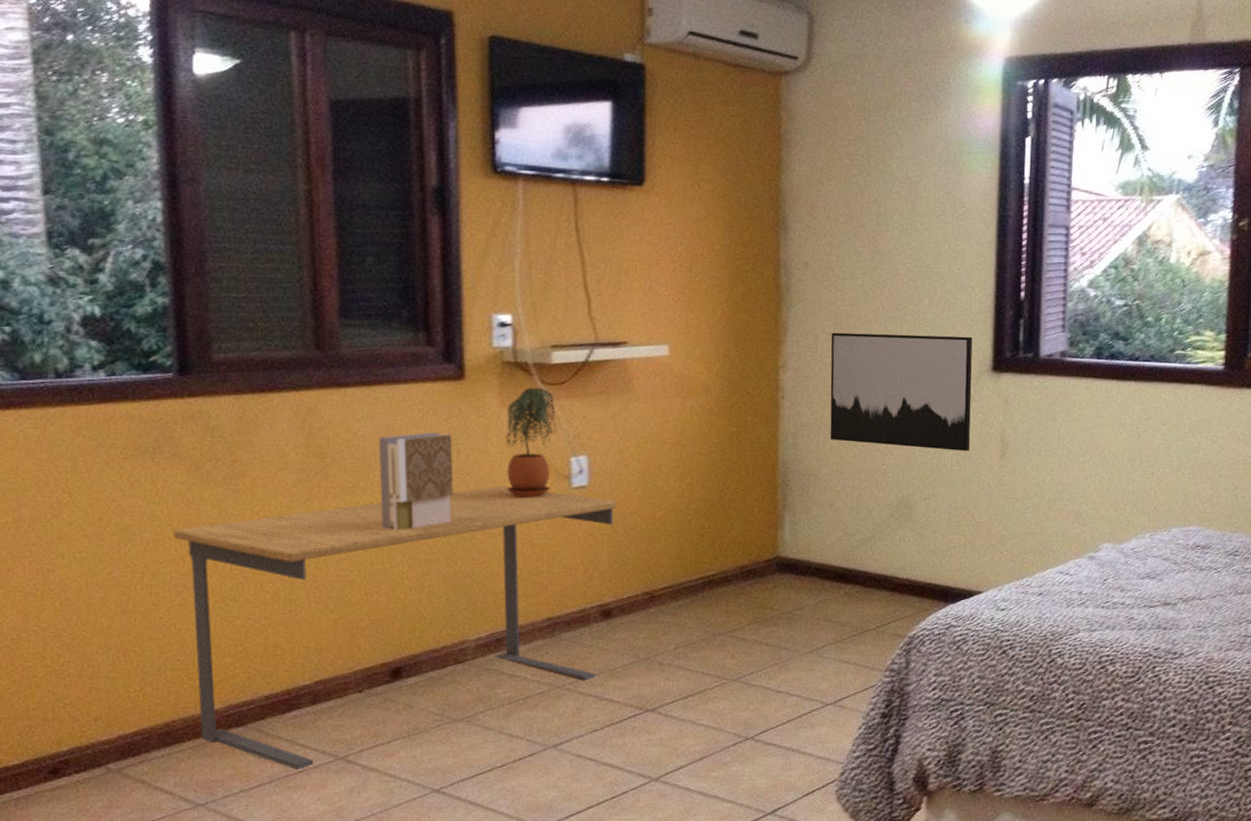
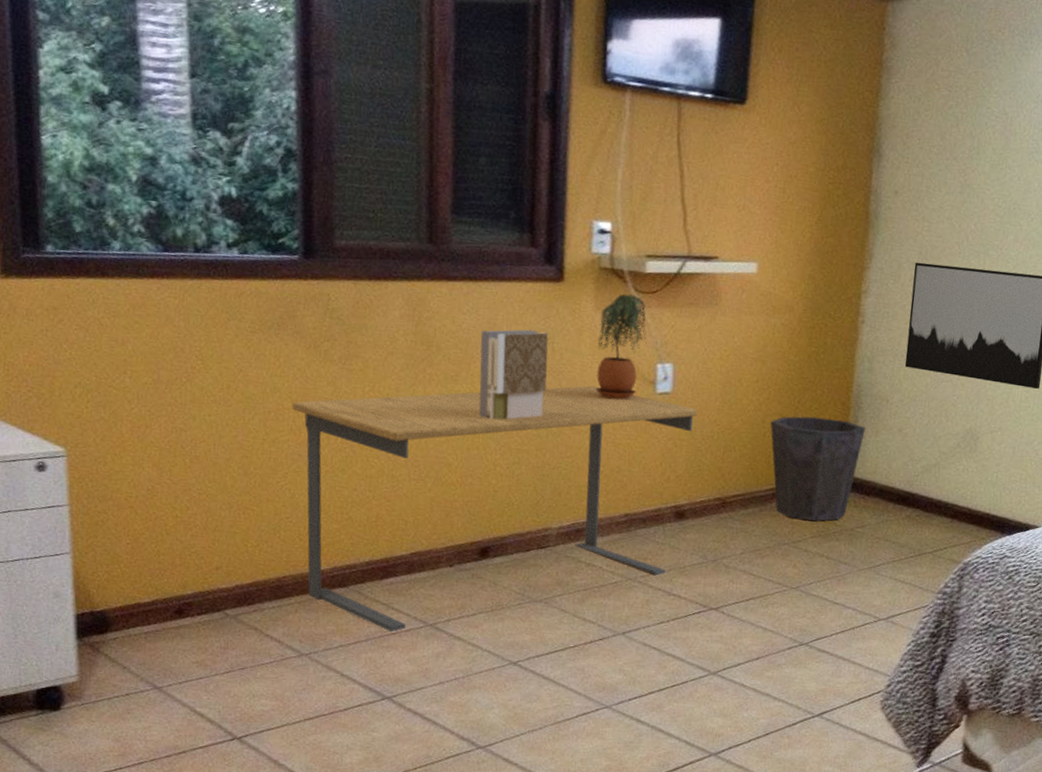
waste bin: none [695,498,795,607] -> present [770,416,866,521]

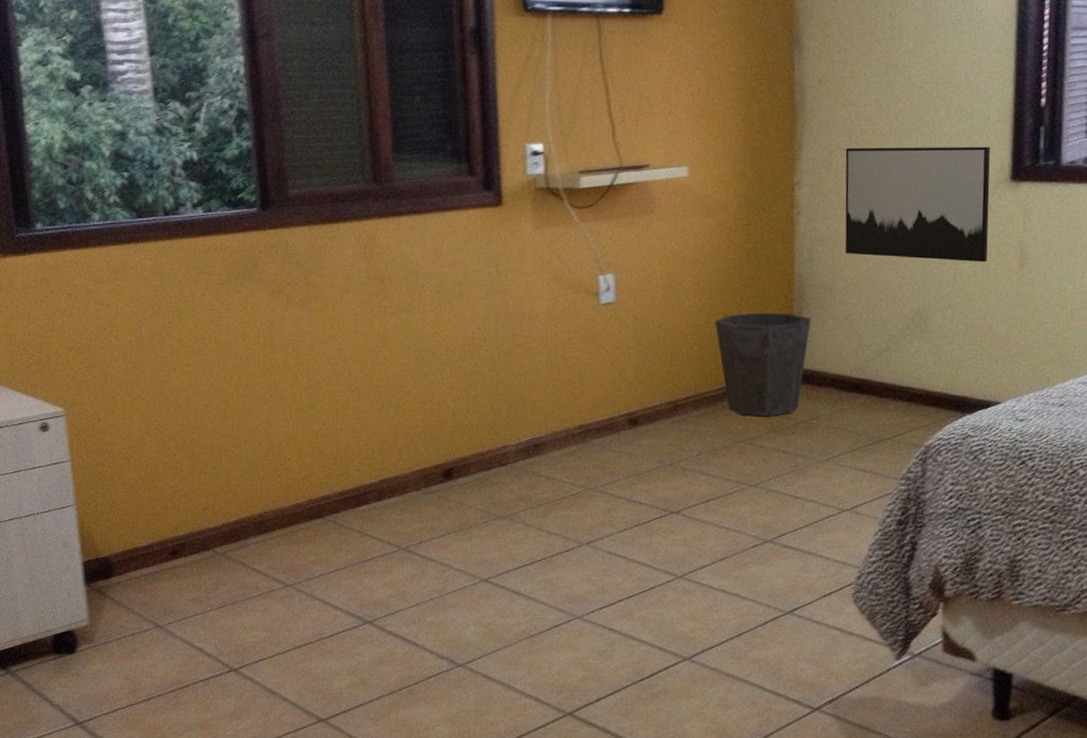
desk: present [292,385,698,632] -> none [261,303,642,558]
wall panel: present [479,329,549,420] -> none [429,255,495,345]
potted plant: present [595,294,647,400] -> none [539,211,587,314]

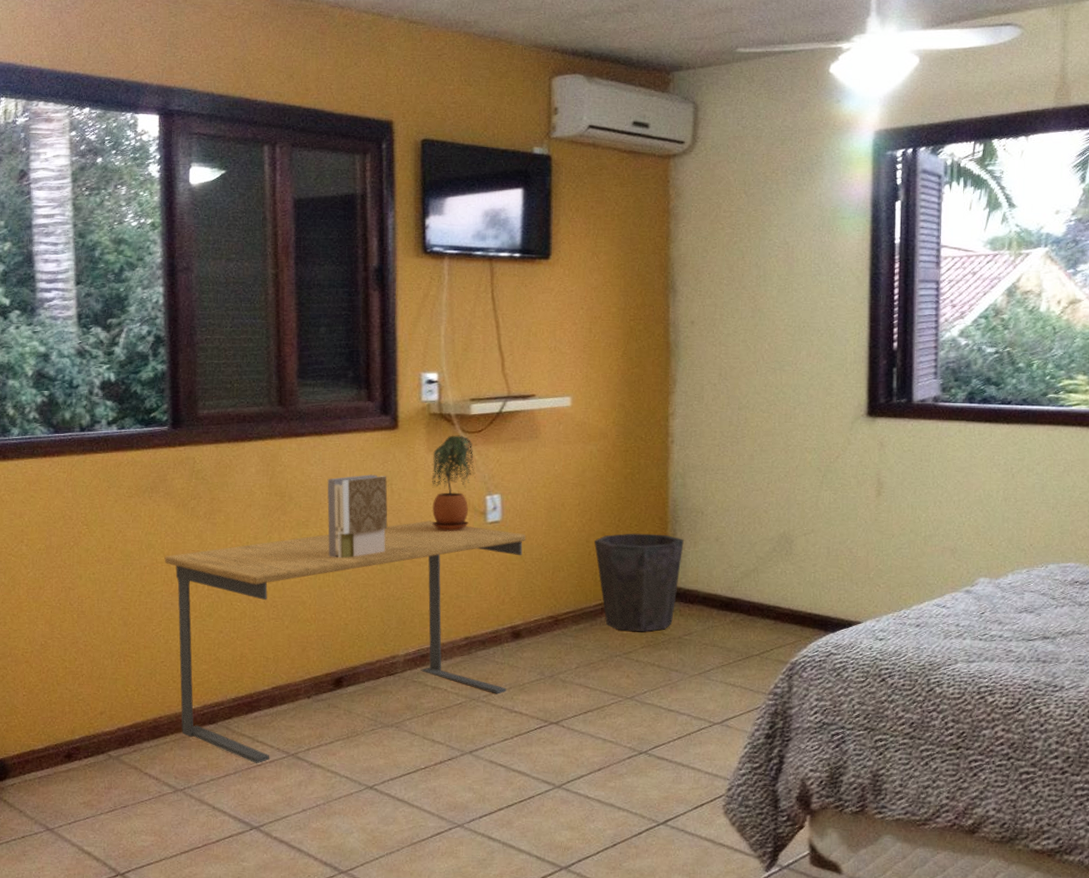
desk: none [261,303,642,558] -> present [164,520,526,764]
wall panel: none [429,255,495,345] -> present [327,474,388,559]
potted plant: none [539,211,587,314] -> present [431,435,476,531]
wall art: present [845,146,990,263] -> none [715,383,848,491]

